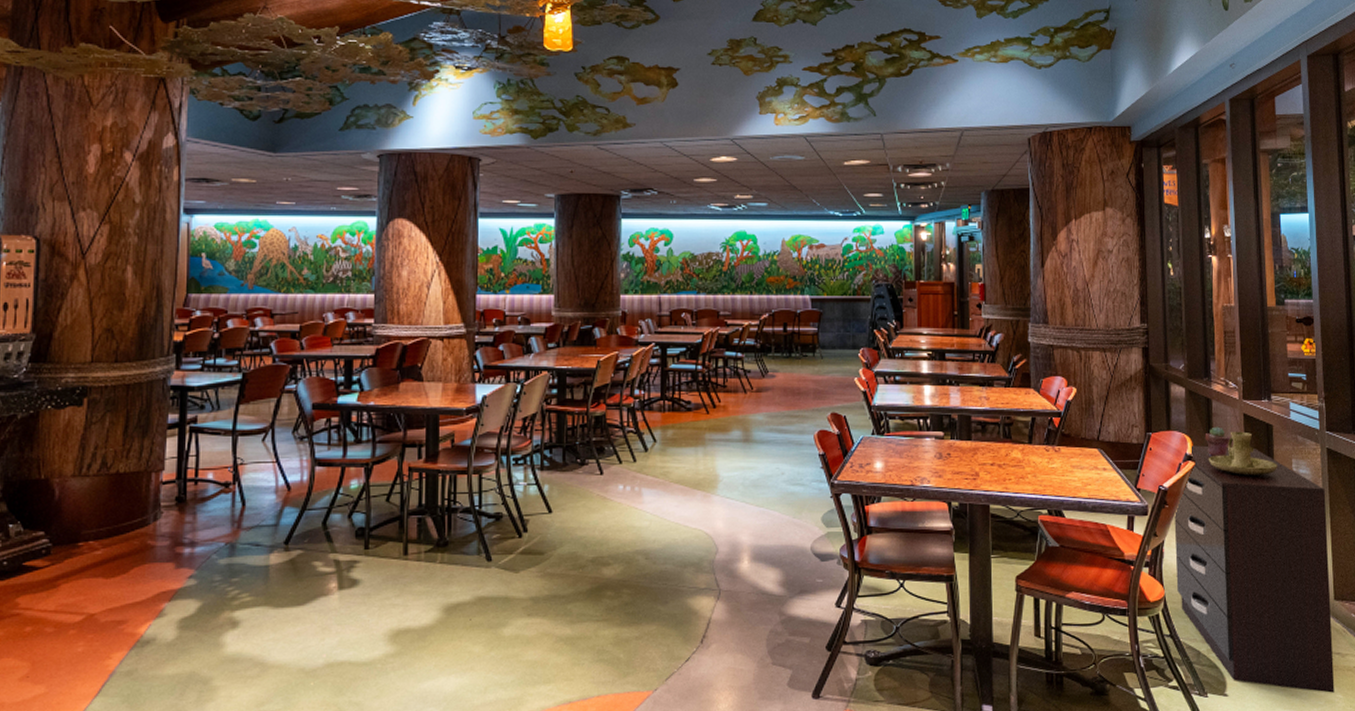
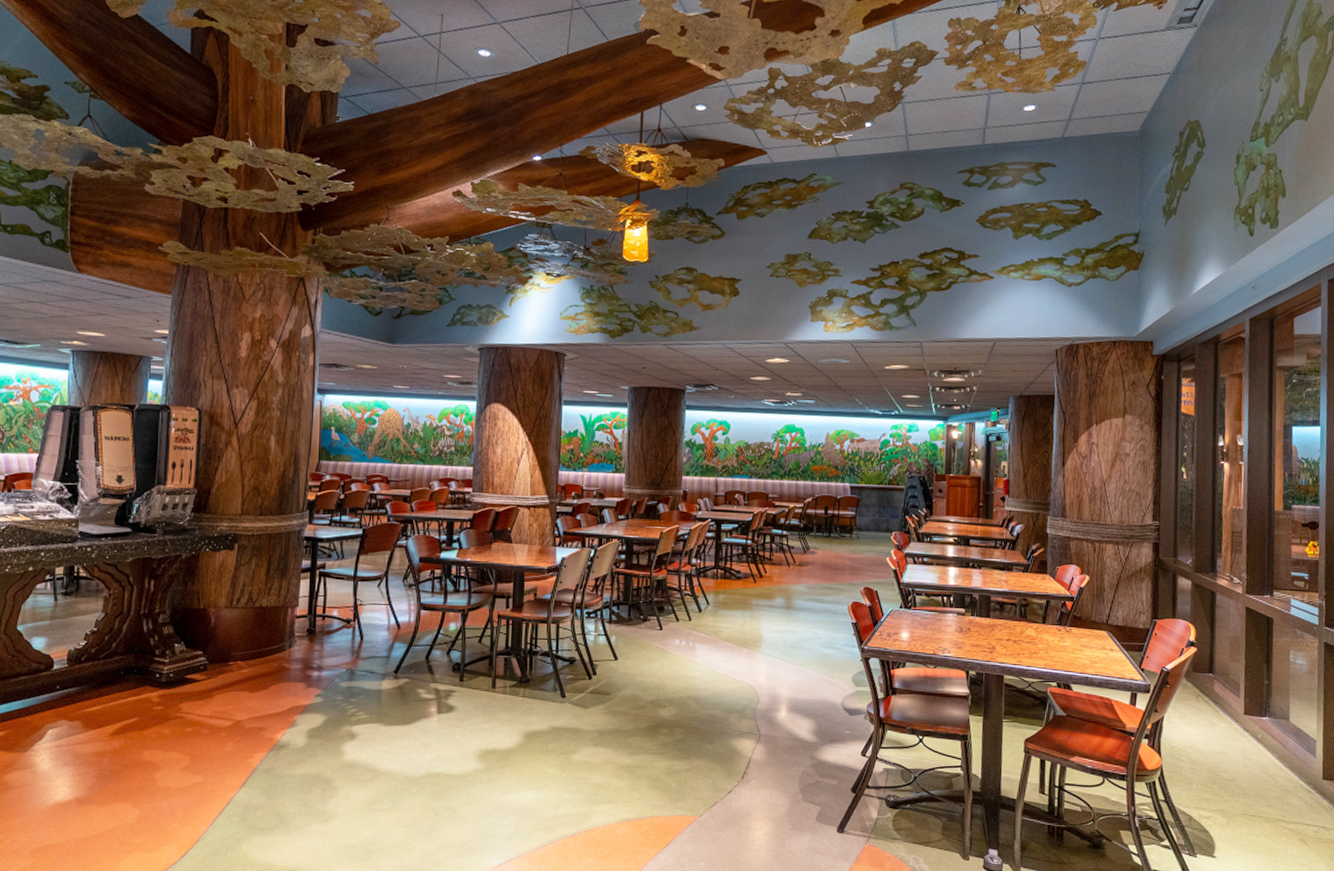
dresser: present [1174,445,1335,693] -> none [1173,633,1321,862]
potted succulent: present [1204,426,1231,457] -> none [1207,617,1232,645]
candle holder: present [1208,431,1277,476] -> none [1209,622,1276,663]

